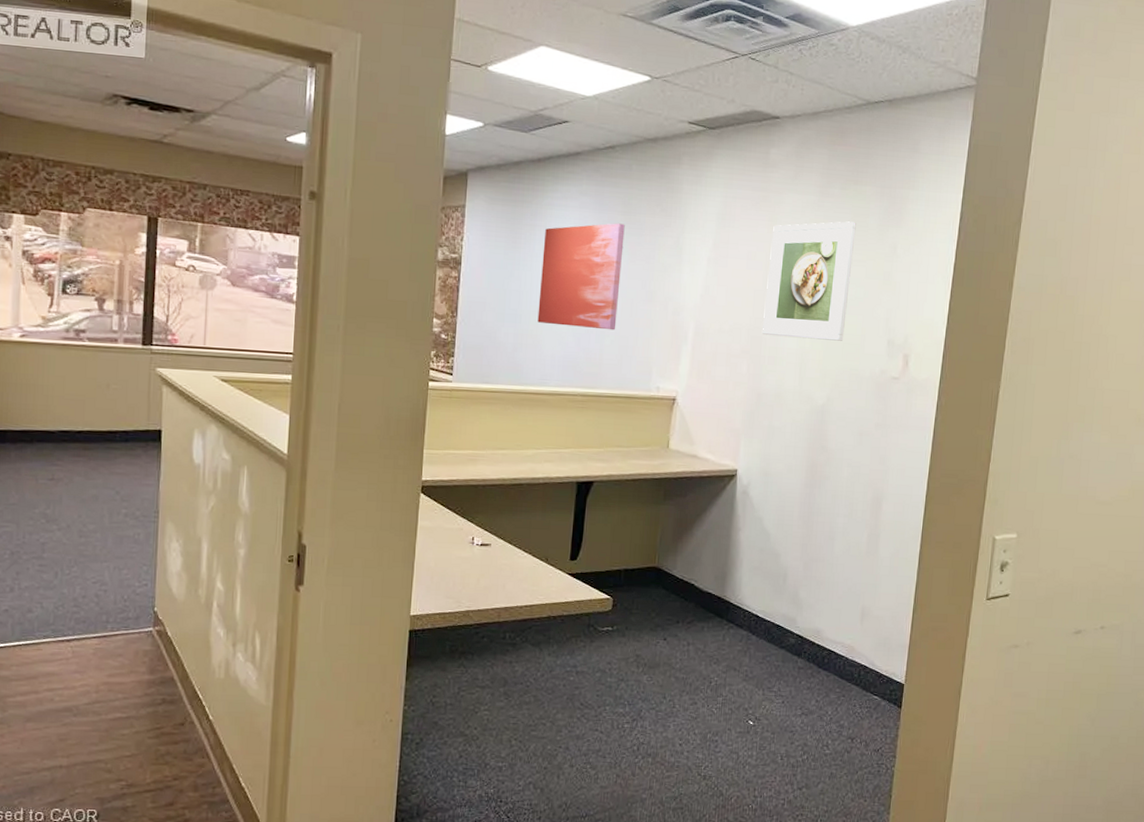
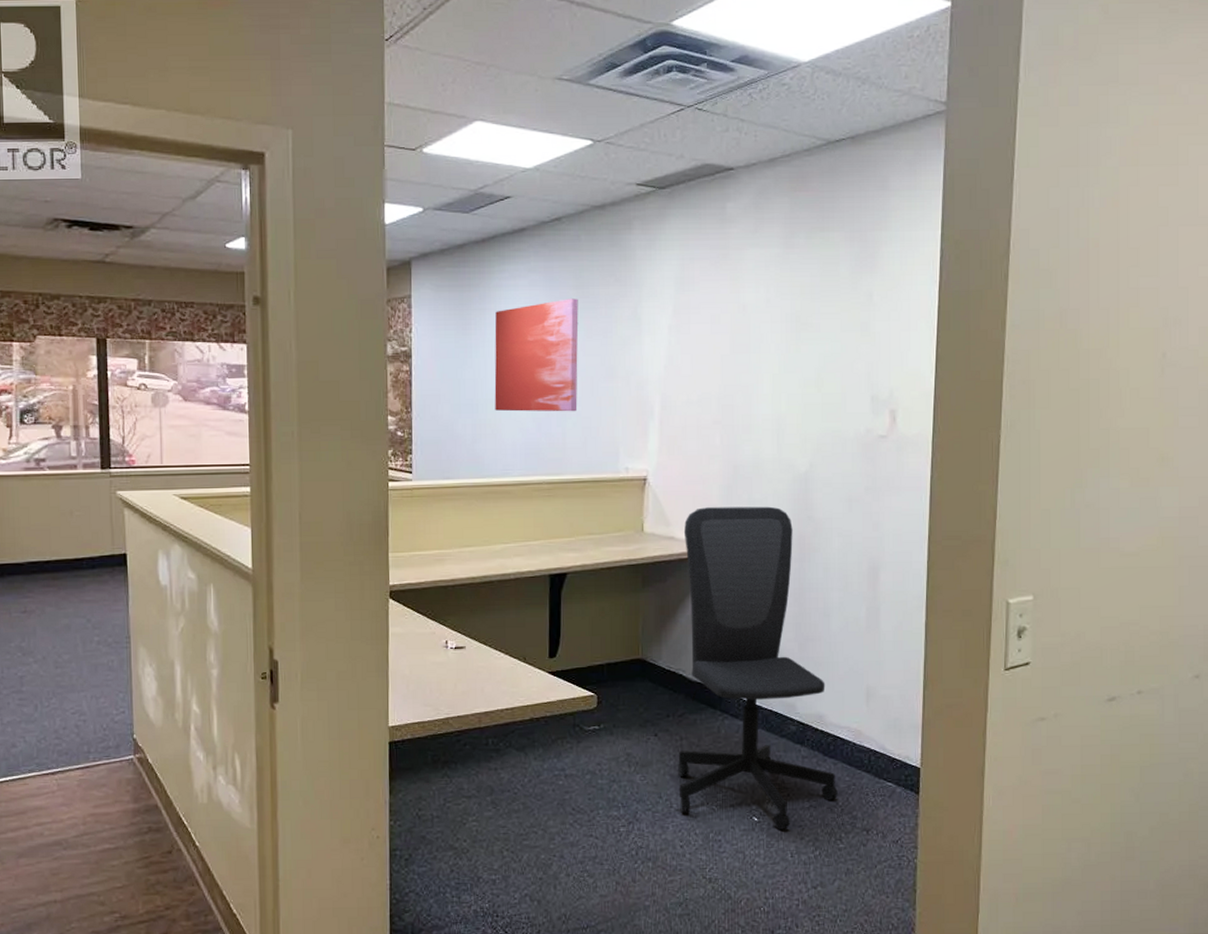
office chair: none [682,430,828,734] -> present [678,506,838,829]
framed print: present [761,221,856,341] -> none [733,272,826,403]

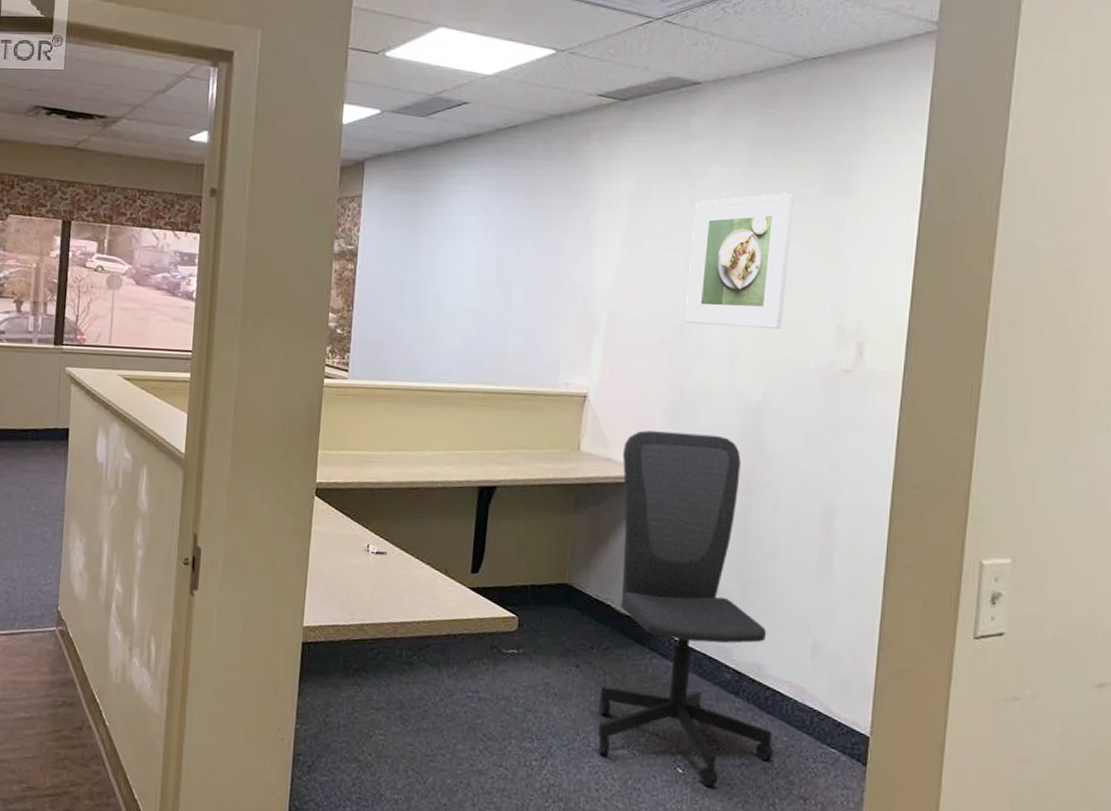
wall art: present [494,298,579,412] -> none [436,206,529,322]
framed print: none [733,272,826,403] -> present [684,193,794,329]

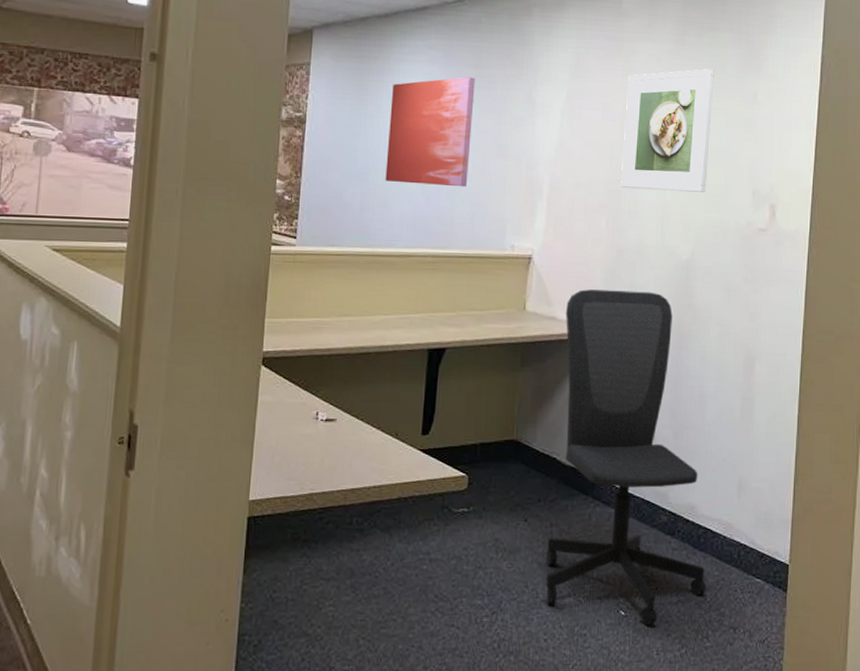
wall art: none [436,206,529,322] -> present [385,77,475,187]

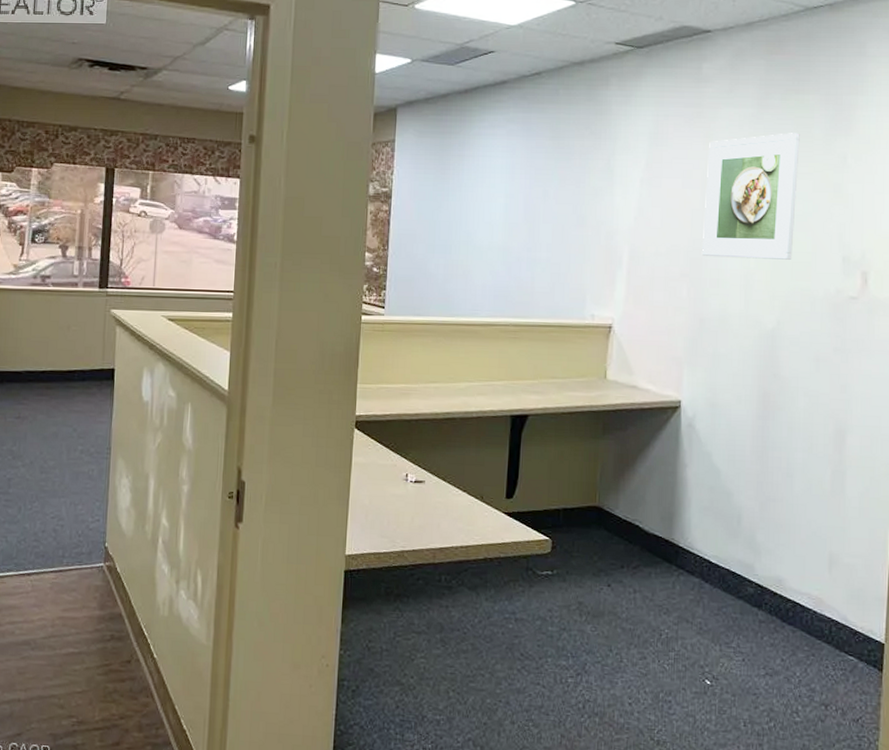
wall art: present [385,77,475,187] -> none [467,149,554,258]
office chair: present [546,289,706,625] -> none [630,358,796,696]

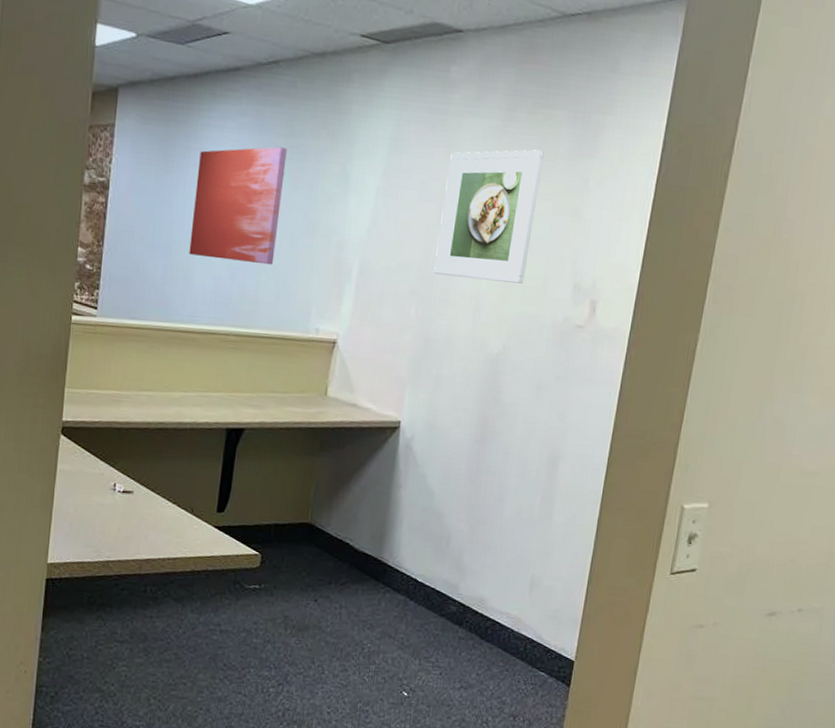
wall art: none [467,149,554,258] -> present [189,146,287,265]

